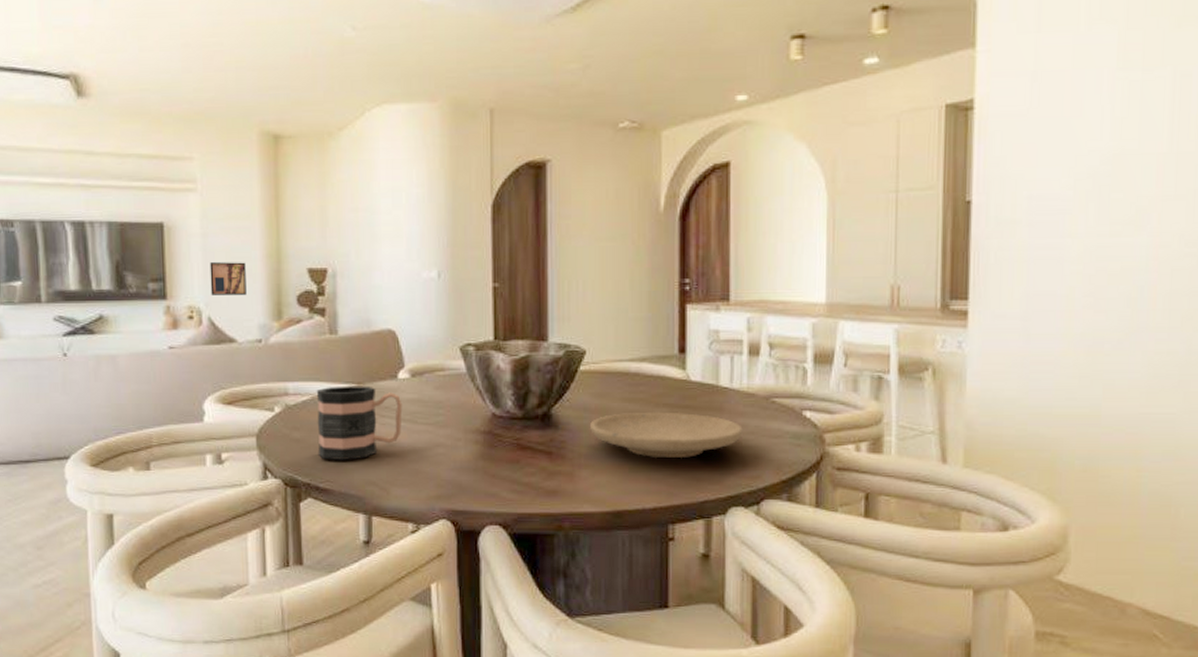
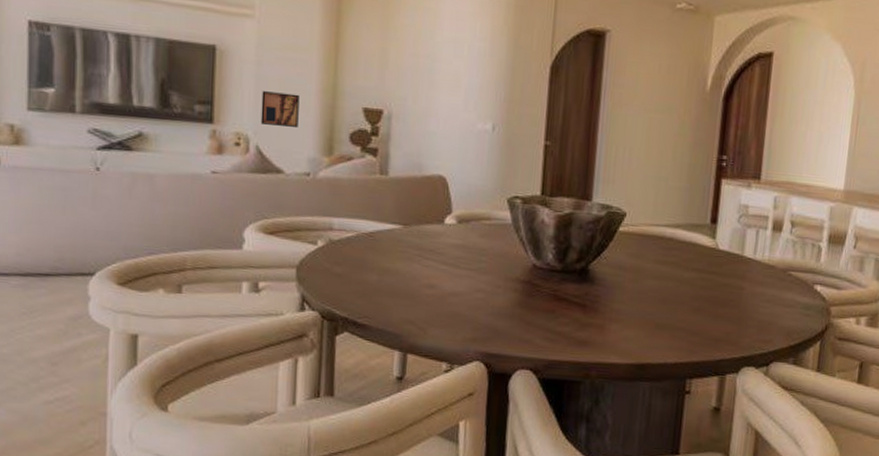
mug: present [316,386,403,460] -> none [358,225,447,298]
plate: present [590,412,743,459] -> none [624,274,761,320]

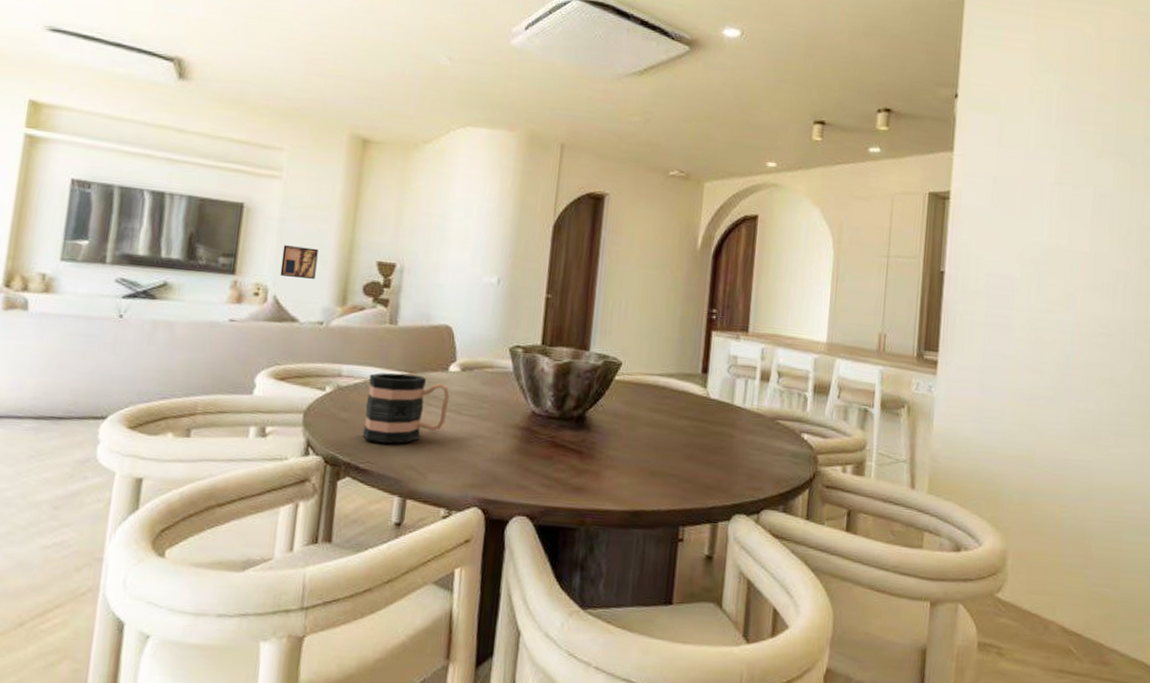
mug: none [358,225,447,298] -> present [362,372,450,444]

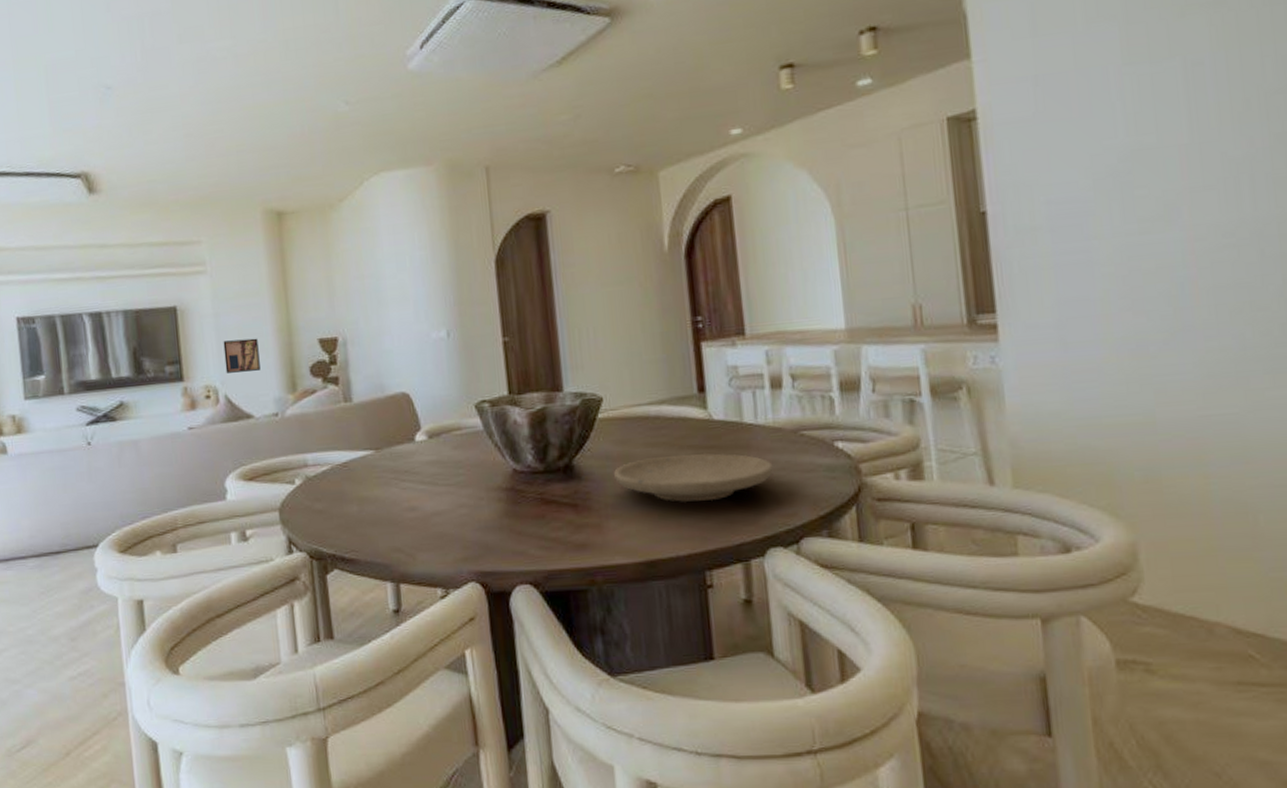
mug: present [362,372,450,444] -> none [335,451,423,529]
plate: none [619,421,751,467] -> present [614,452,774,502]

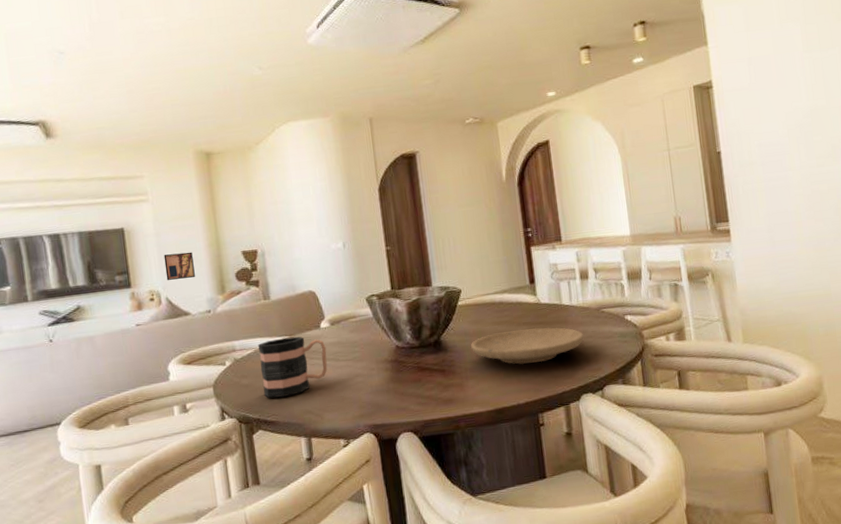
mug: none [335,451,423,529] -> present [257,336,328,399]

